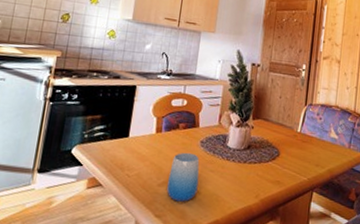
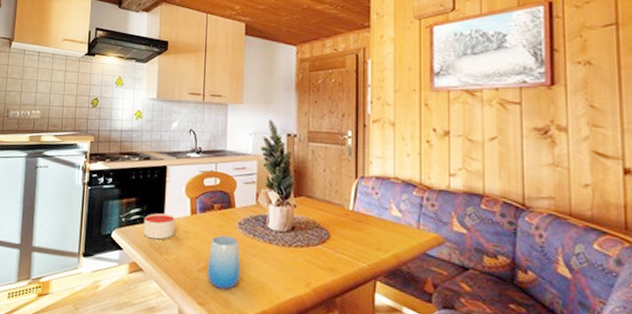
candle: none [106,130,140,156] -> present [143,213,175,240]

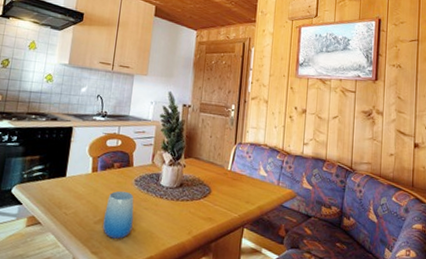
candle: present [143,213,175,240] -> none [44,170,77,195]

